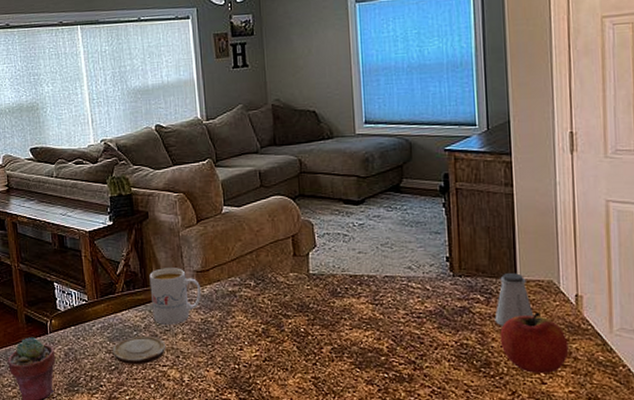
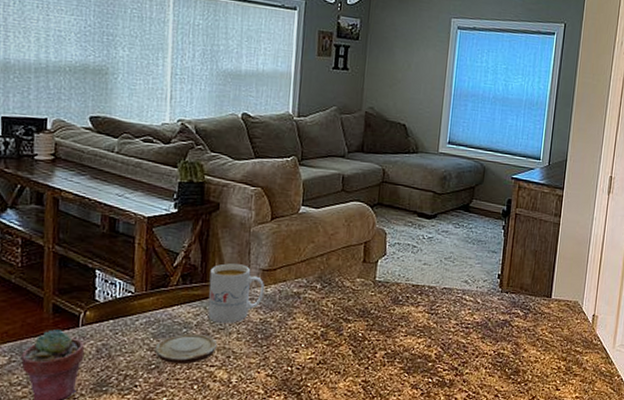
saltshaker: present [494,273,534,326] -> none [528,293,560,339]
apple: present [500,313,569,373] -> none [529,328,582,381]

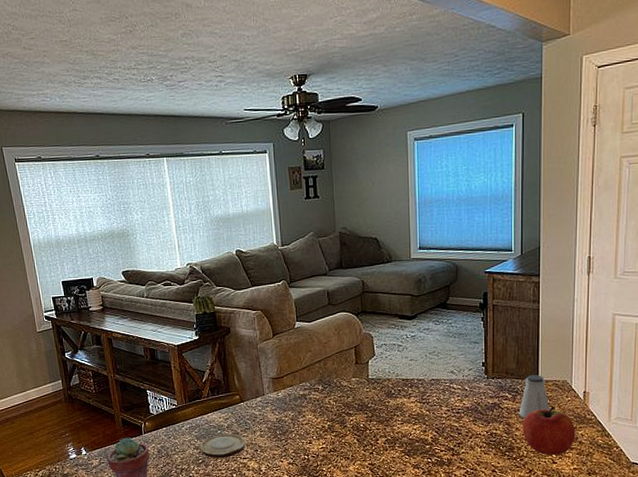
mug: present [207,263,265,323] -> none [231,375,277,424]
saltshaker: none [528,293,560,339] -> present [519,375,550,418]
apple: none [529,328,582,381] -> present [522,407,576,455]

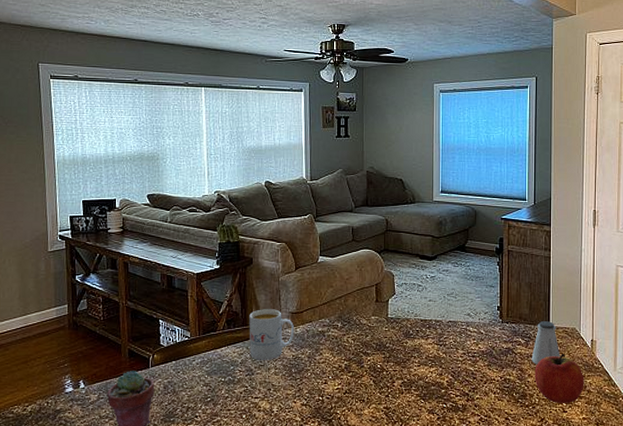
wood slice: present [199,433,246,459] -> none [209,370,260,397]
mug: none [231,375,277,424] -> present [249,309,295,360]

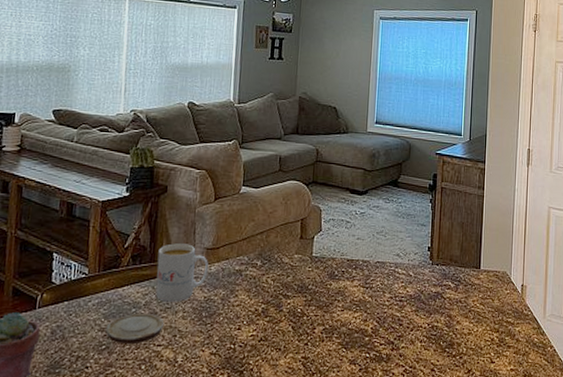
wood slice: none [209,370,260,397] -> present [105,313,165,345]
saltshaker: present [531,321,561,364] -> none [460,264,490,310]
apple: present [534,354,584,403] -> none [463,299,514,353]

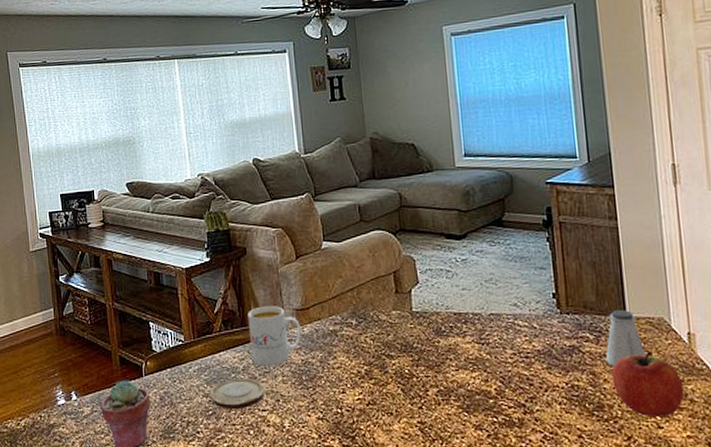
saltshaker: none [460,264,490,310] -> present [605,310,646,366]
apple: none [463,299,514,353] -> present [611,352,685,416]

